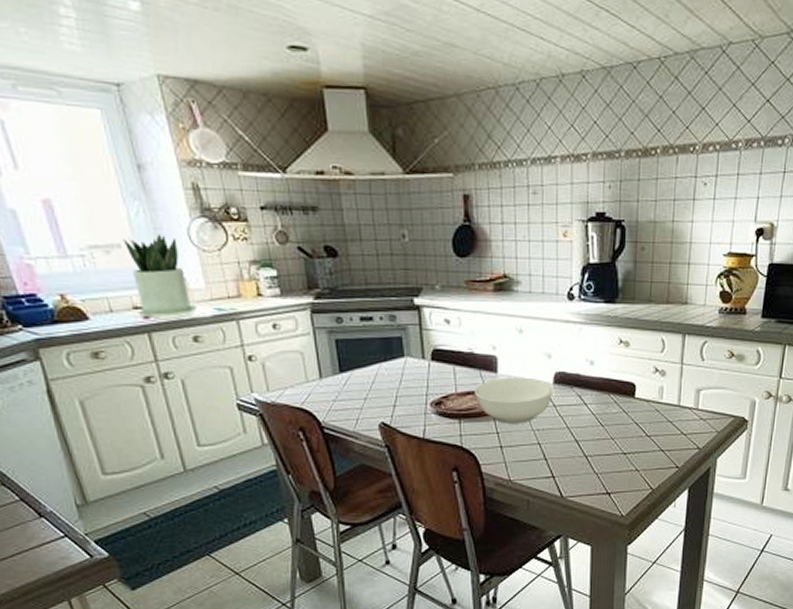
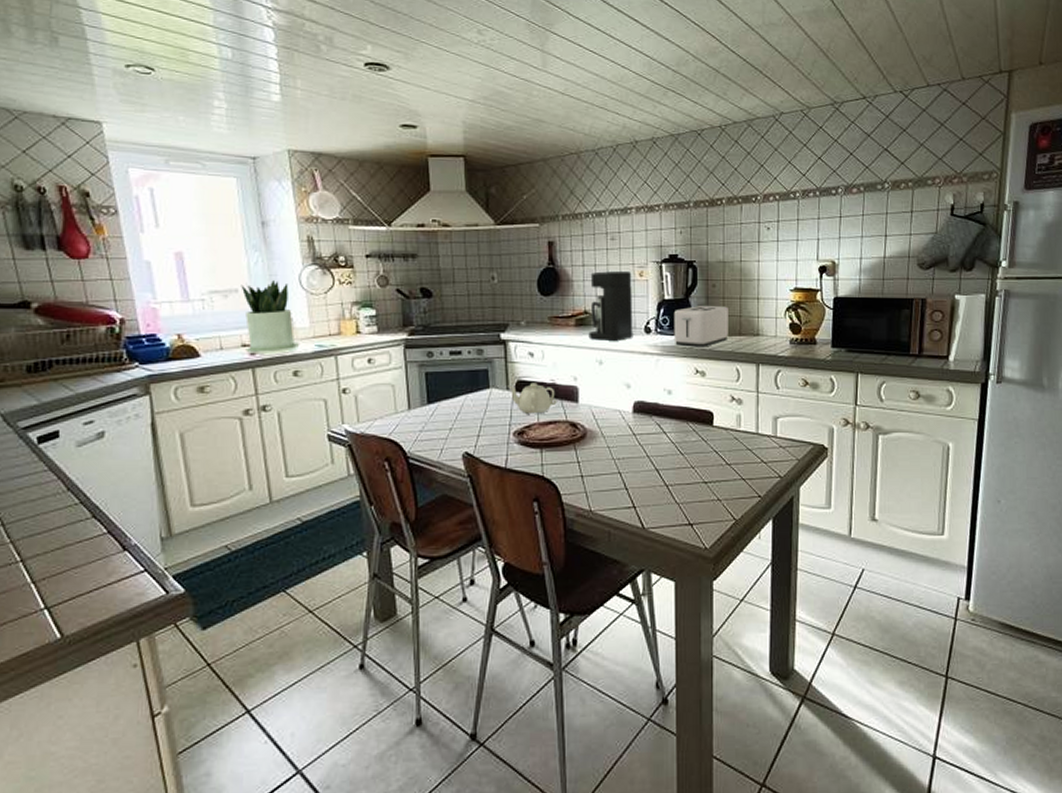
teapot: none [423,351,475,384] -> present [508,383,557,414]
bowl: present [473,377,554,424] -> none [555,407,633,453]
coffee maker: none [508,230,556,308] -> present [588,270,633,341]
toaster: none [596,271,657,316] -> present [672,306,729,347]

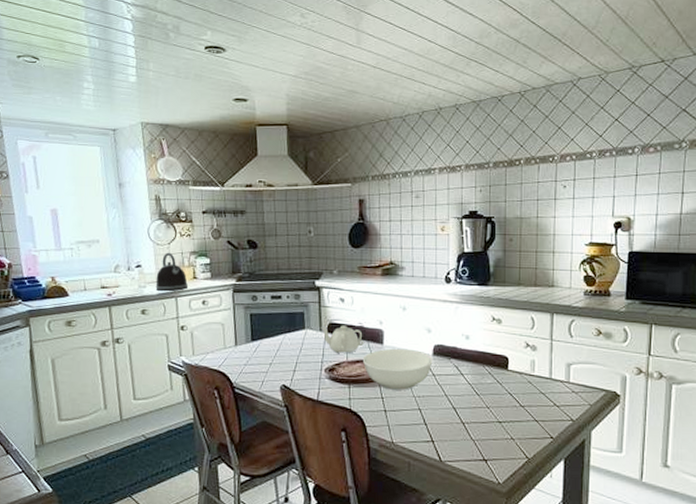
planter: present [241,280,300,355] -> none [101,233,148,296]
kettle: none [310,303,350,349] -> present [155,252,188,292]
bowl: none [555,407,633,453] -> present [362,348,433,390]
coffee maker: present [588,270,633,341] -> none [393,225,435,289]
toaster: present [672,306,729,347] -> none [471,258,524,297]

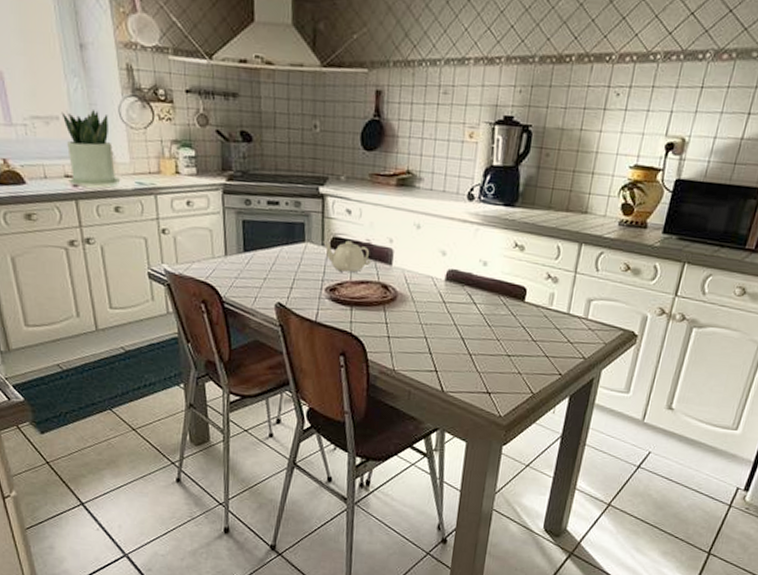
planter: none [101,233,148,296] -> present [61,110,121,188]
kettle: present [155,252,188,292] -> none [130,138,169,188]
bowl: present [362,348,433,390] -> none [367,270,445,317]

